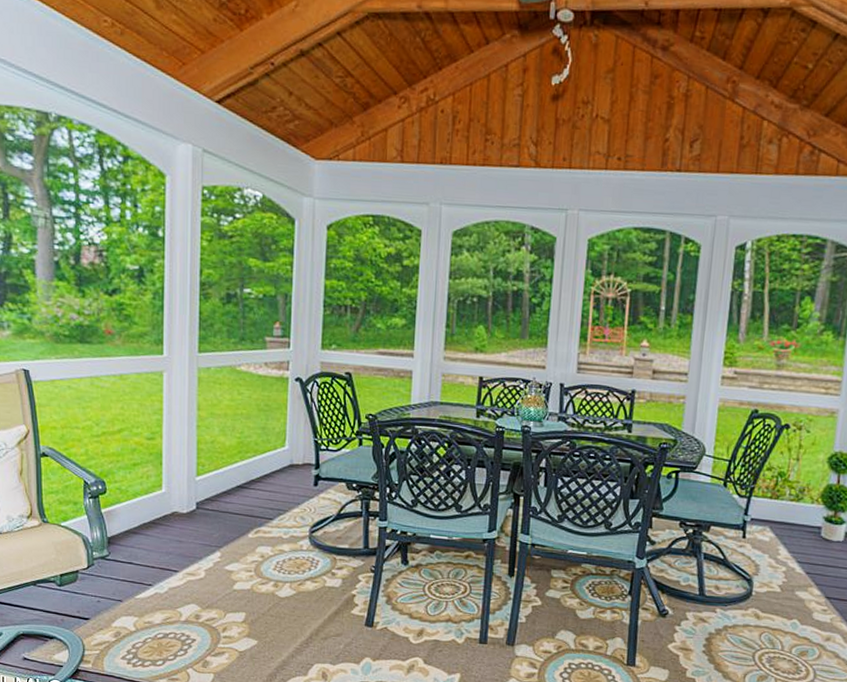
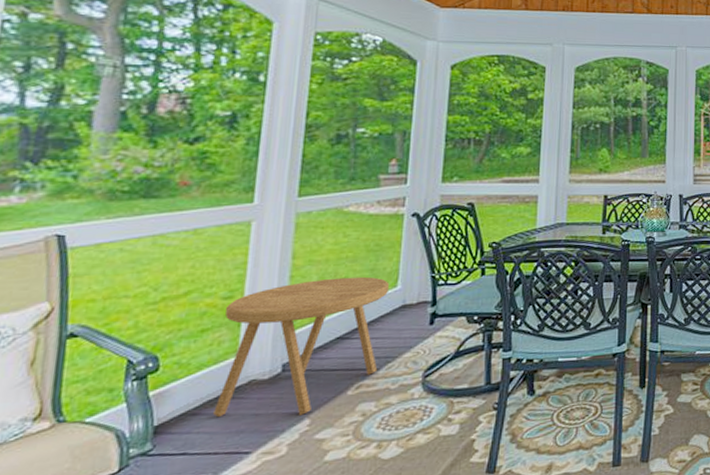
side table: none [149,431,279,548] -> present [213,276,390,418]

